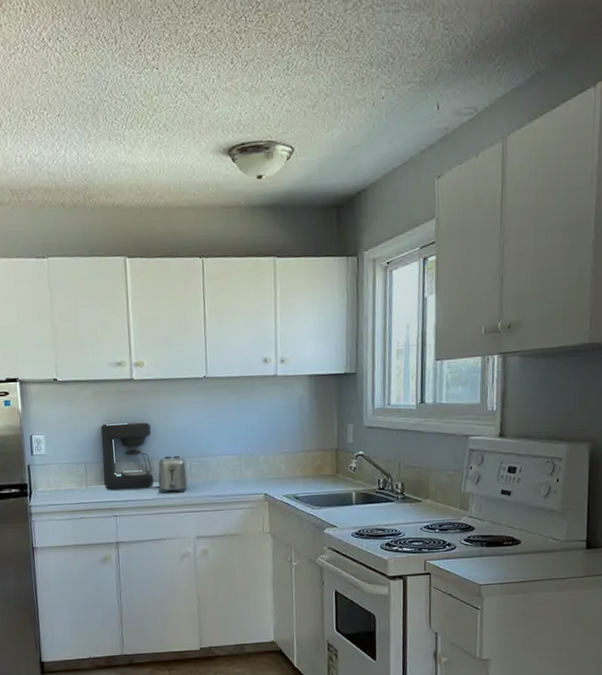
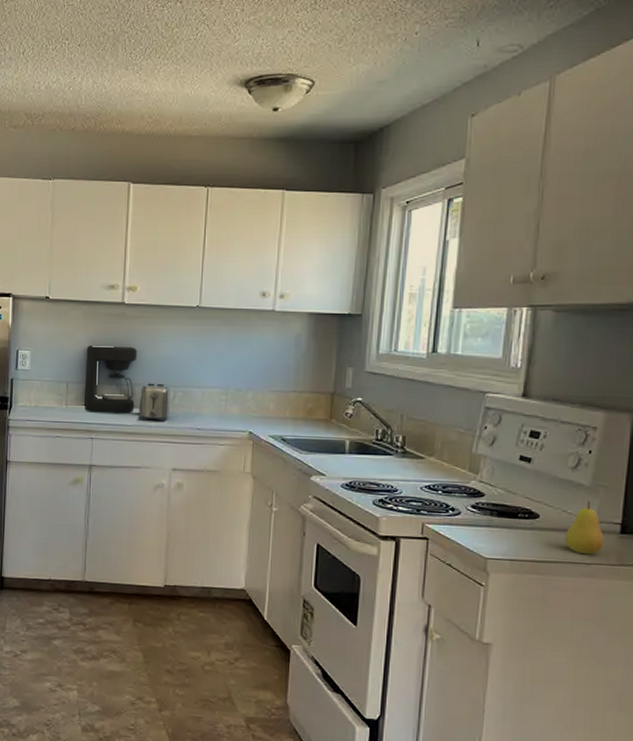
fruit: none [542,523,574,571] -> present [564,500,605,555]

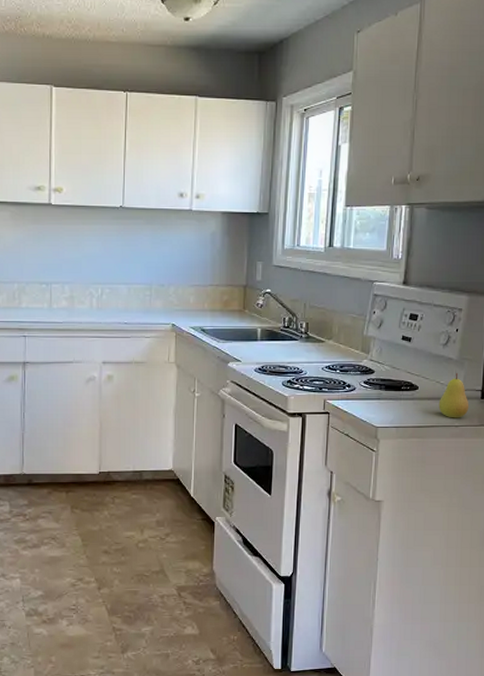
coffee maker: present [84,346,137,415] -> none [16,246,65,312]
toaster: present [138,383,170,422] -> none [69,281,98,317]

